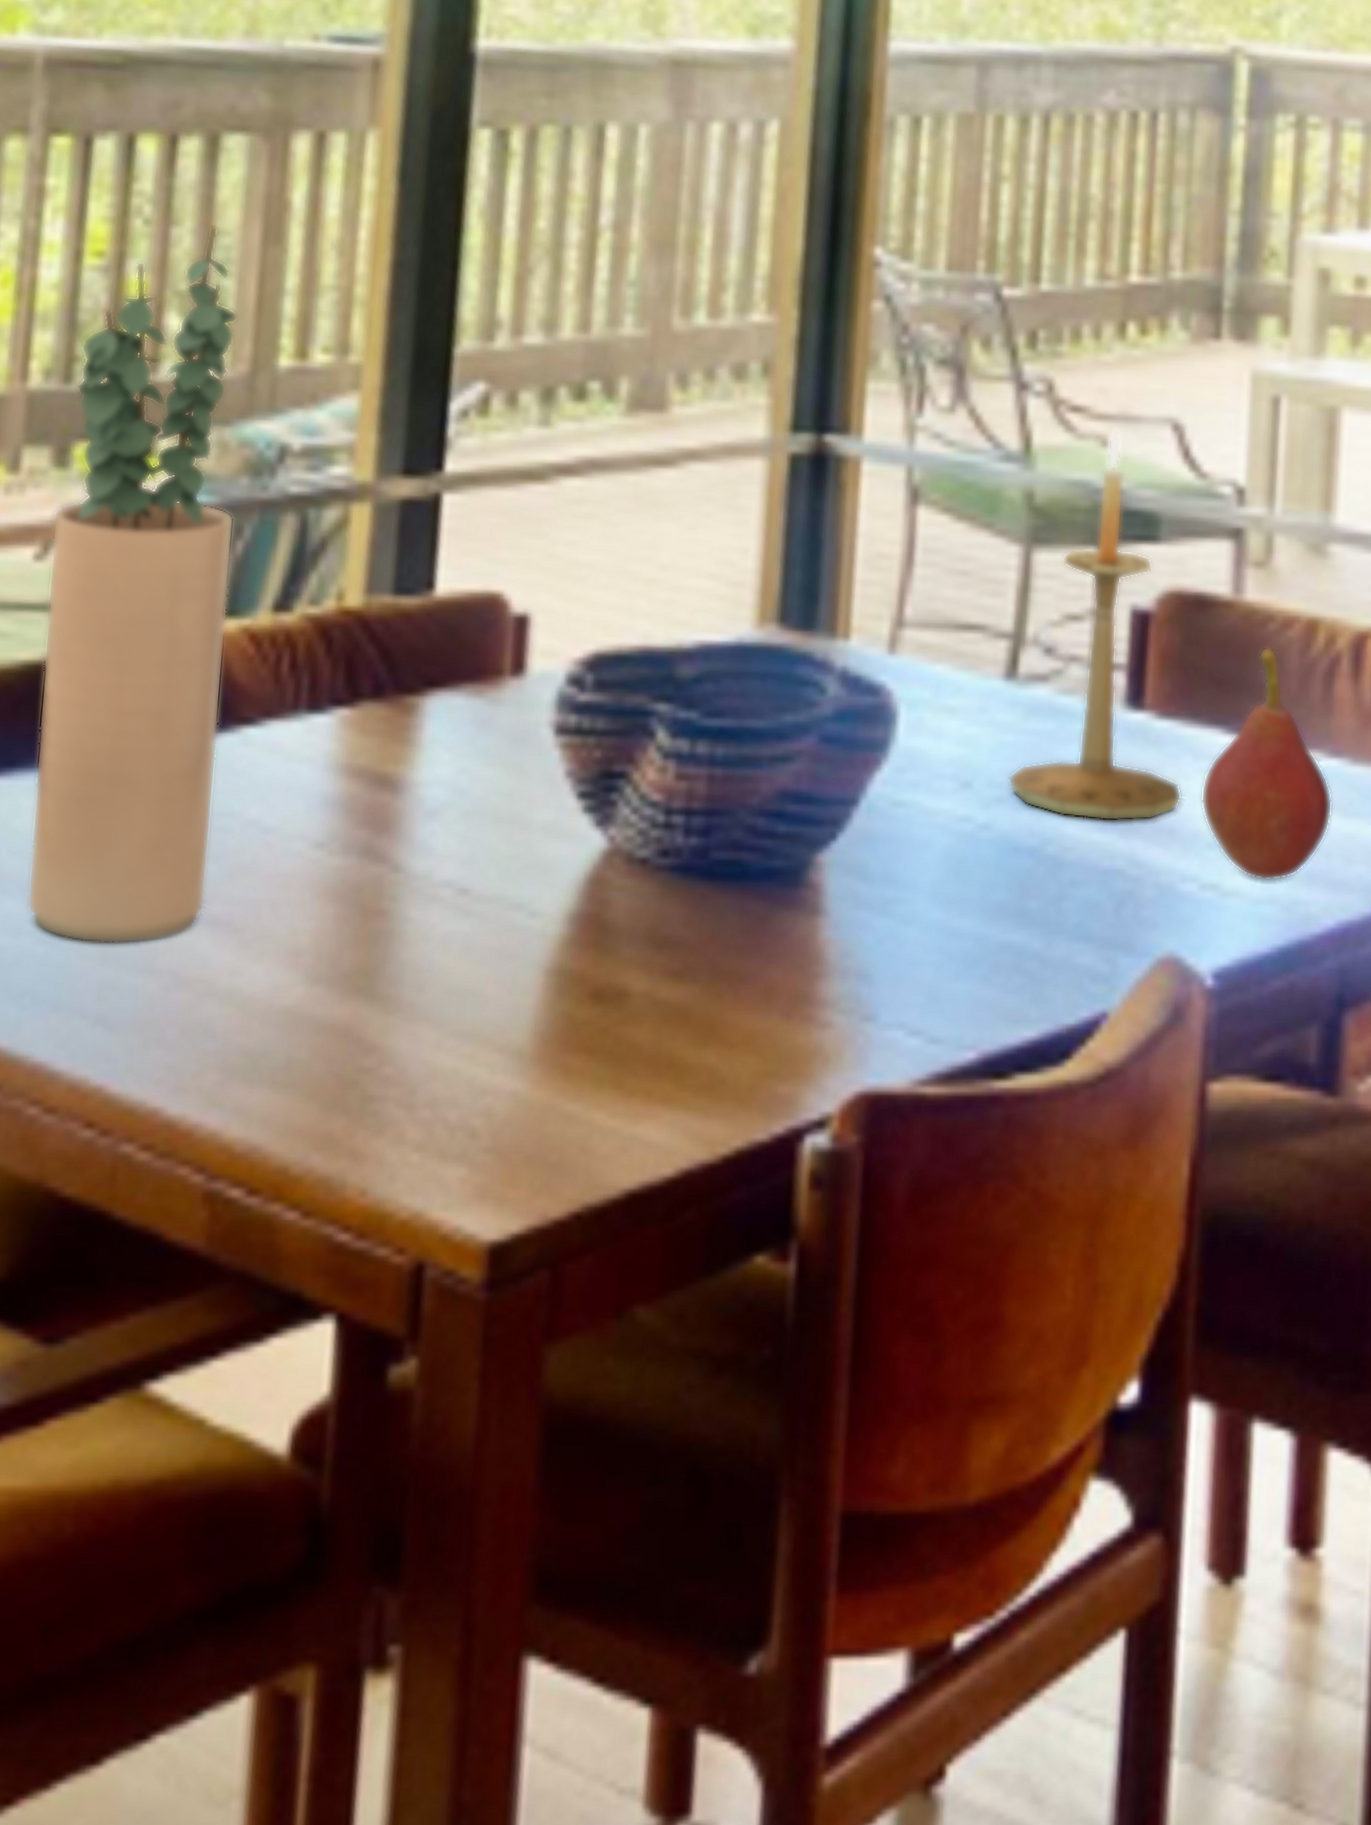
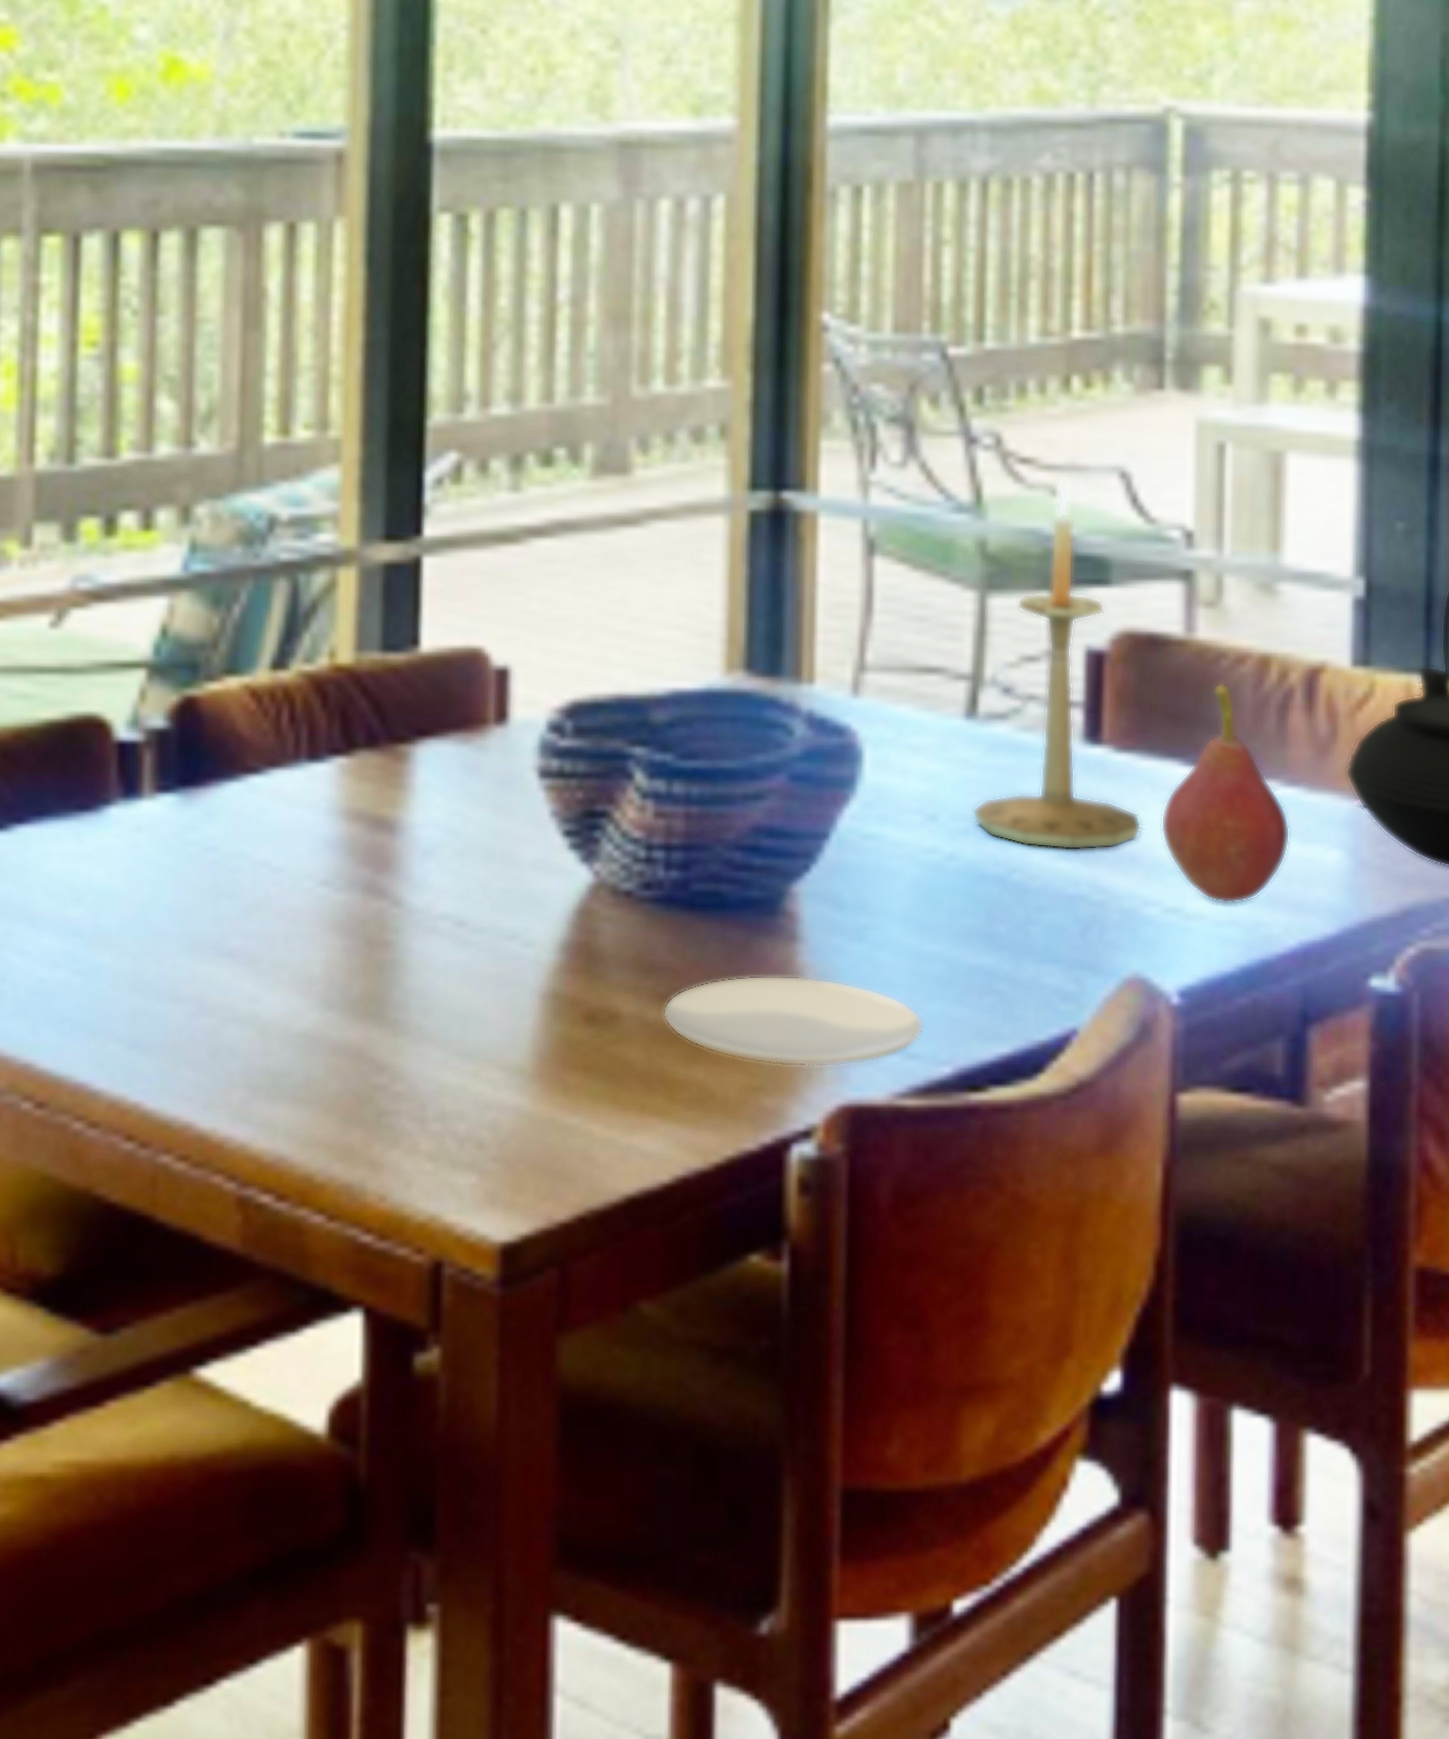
vase: present [26,224,238,944] -> none [61,312,231,975]
plate: none [674,951,949,1051] -> present [662,976,924,1067]

